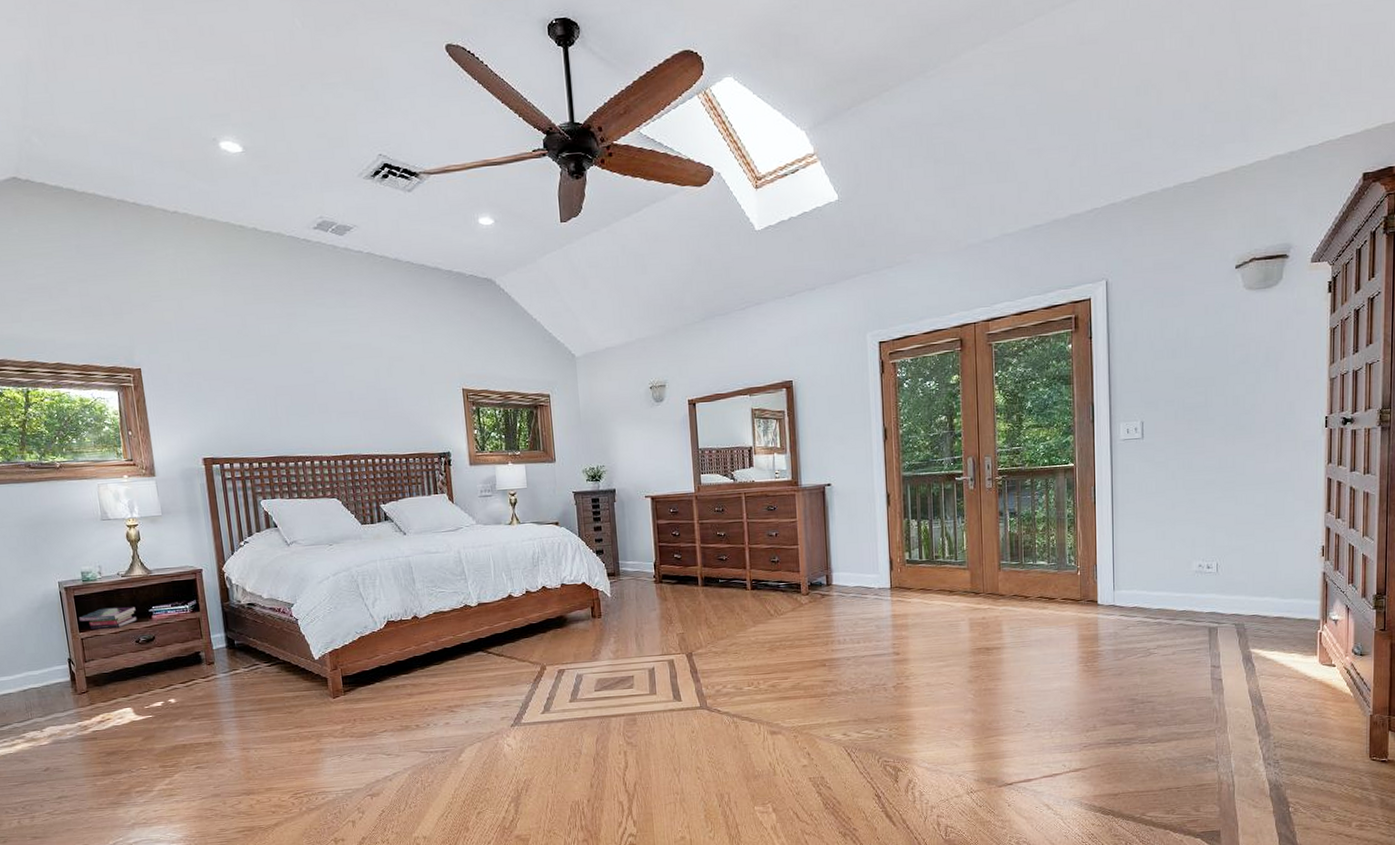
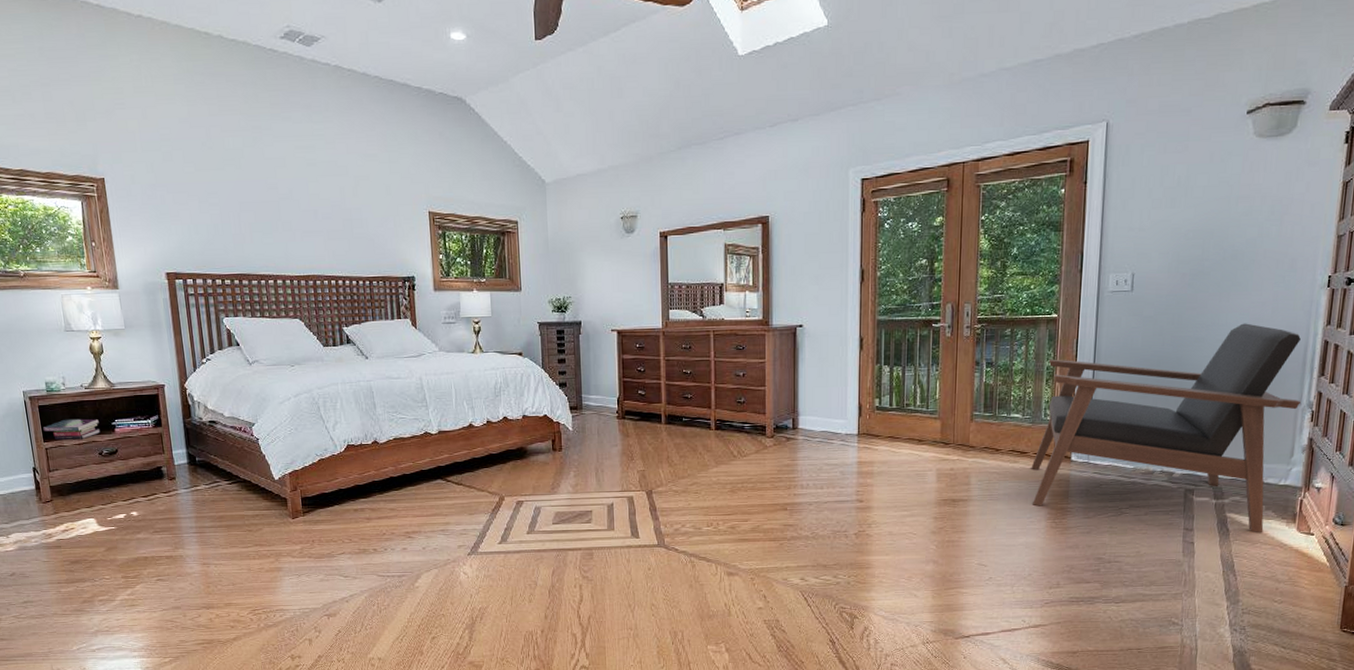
armchair: none [1060,464,1310,667] -> present [1031,323,1301,533]

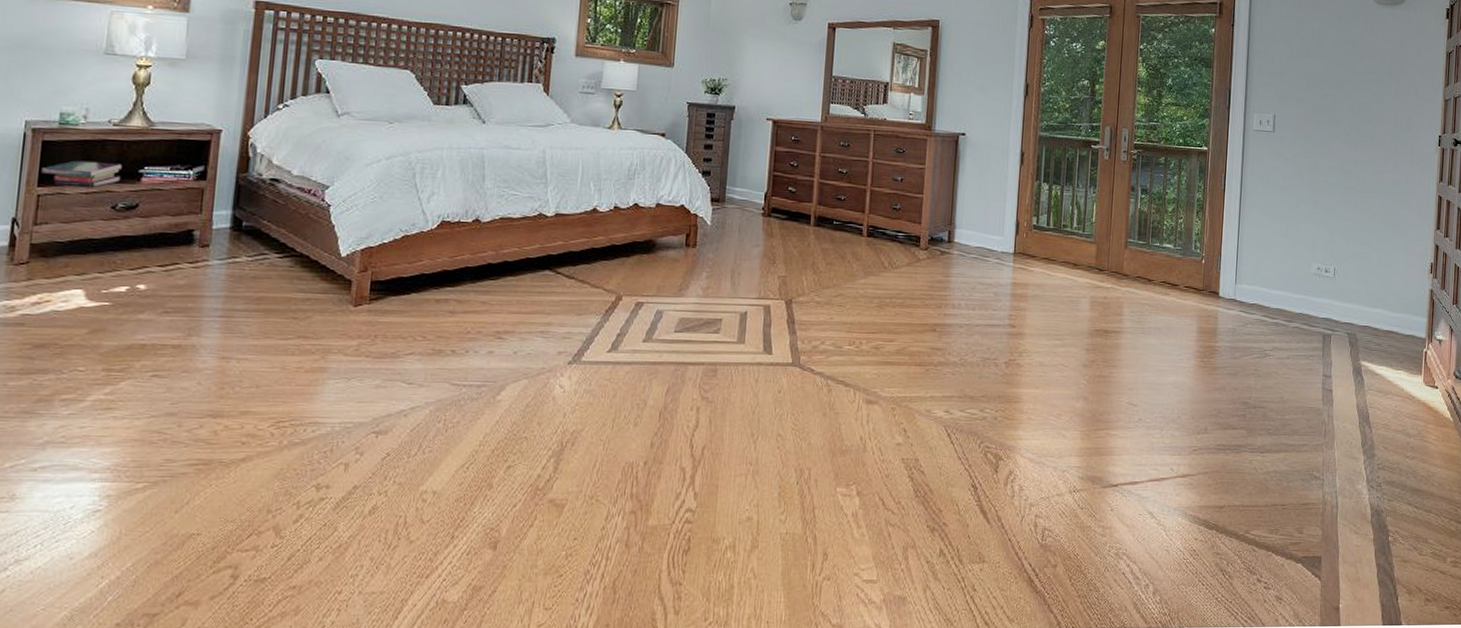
armchair: present [1031,323,1301,533] -> none [1181,172,1421,384]

